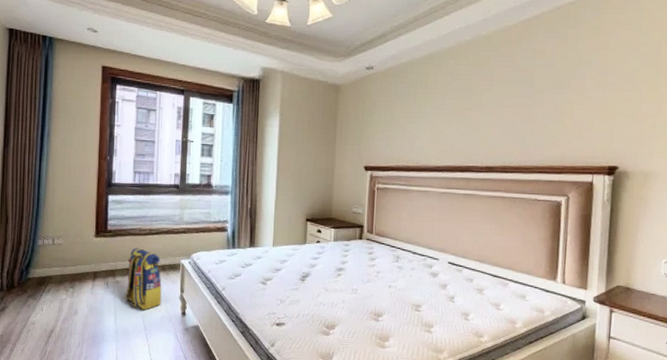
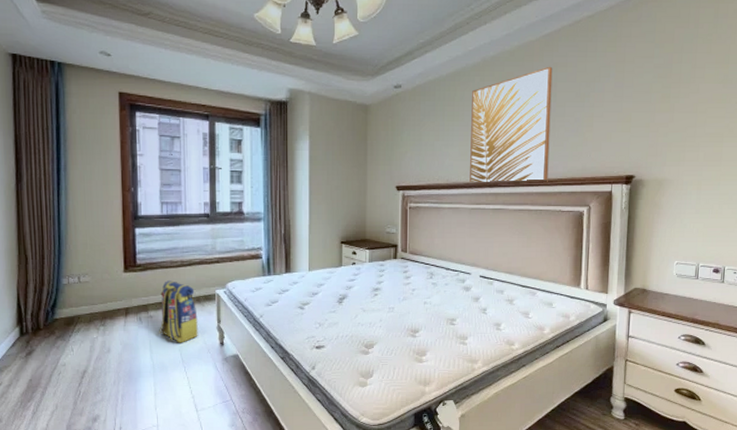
wall art: none [440,52,531,169] -> present [470,66,553,182]

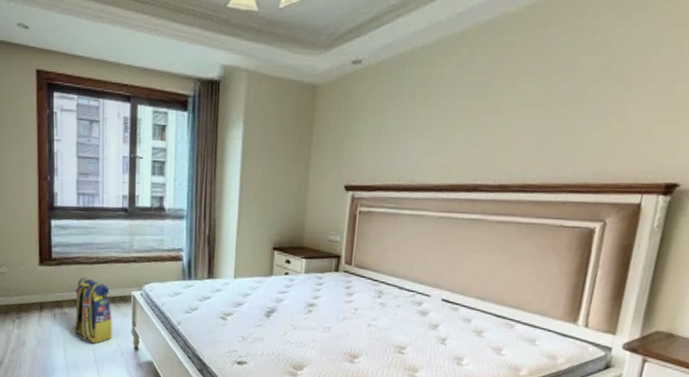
wall art: present [470,66,553,182] -> none [440,32,575,188]

